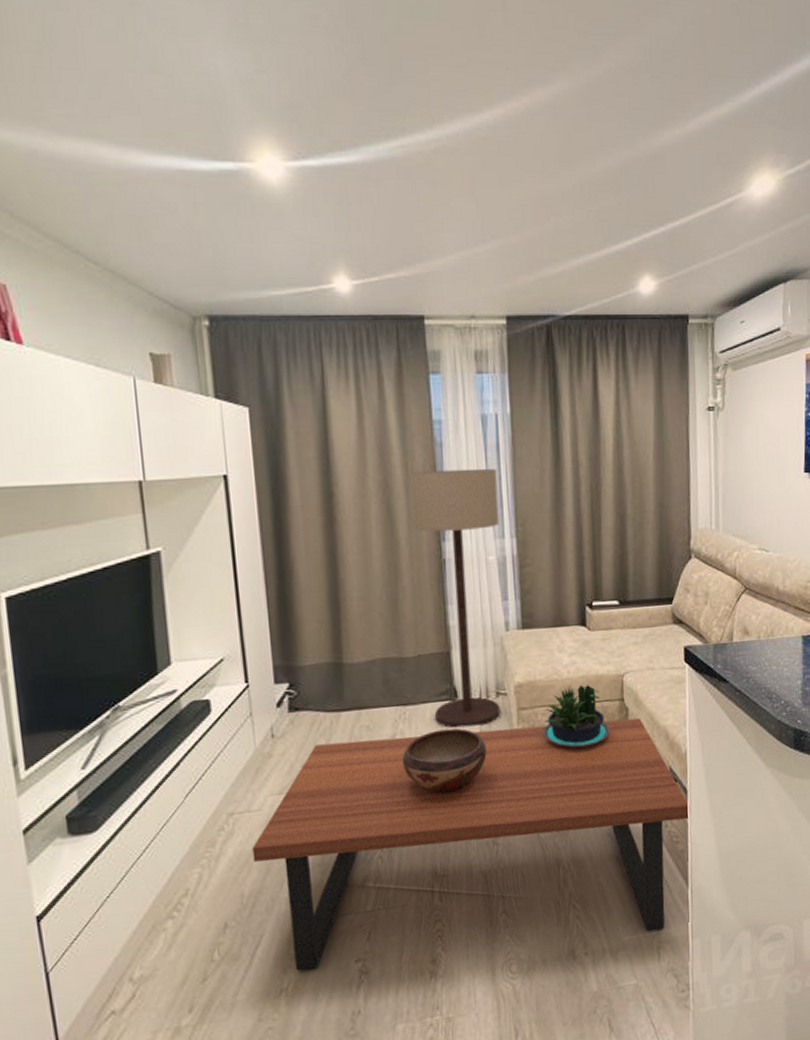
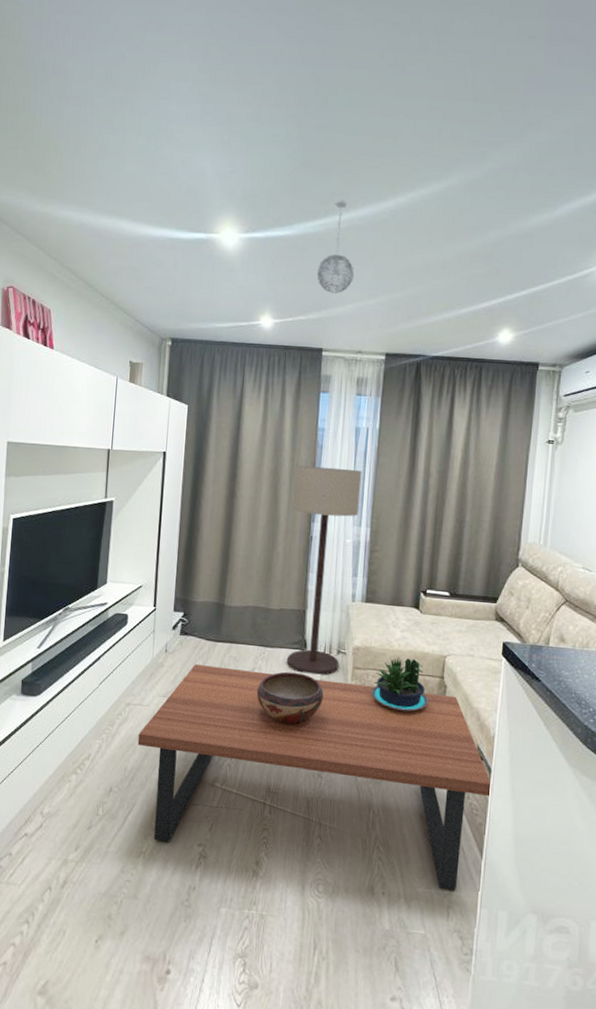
pendant light: none [402,109,453,241] -> present [317,198,355,294]

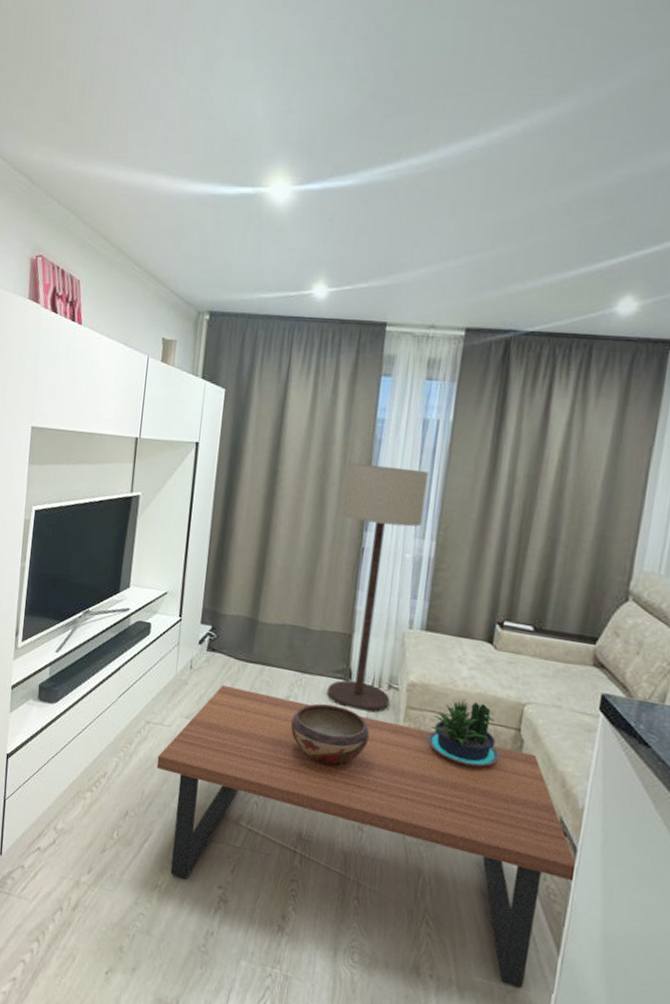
pendant light: present [317,198,355,294] -> none [384,136,431,255]

